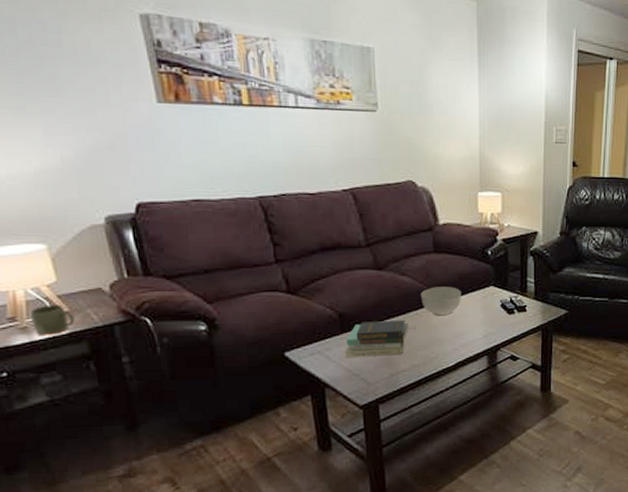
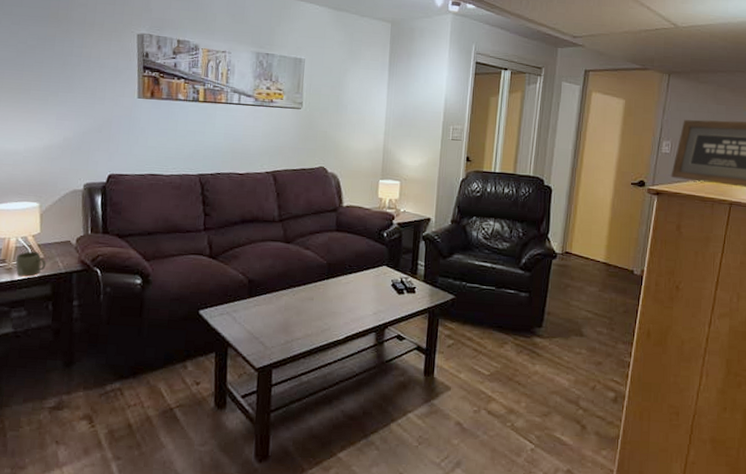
books: present [344,319,410,358] -> none [249,289,308,323]
bowl: present [420,286,461,316] -> none [320,262,357,290]

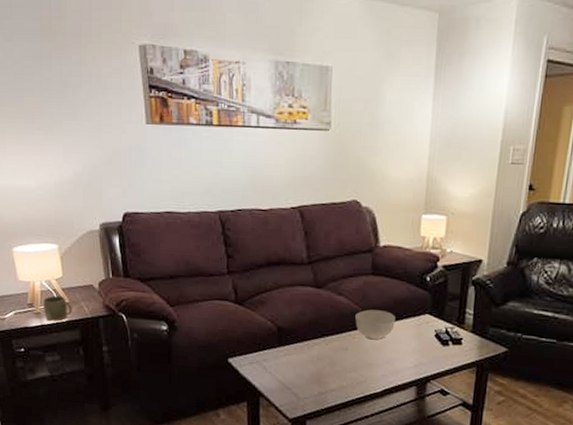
bowl: none [320,262,357,290] -> present [354,309,395,340]

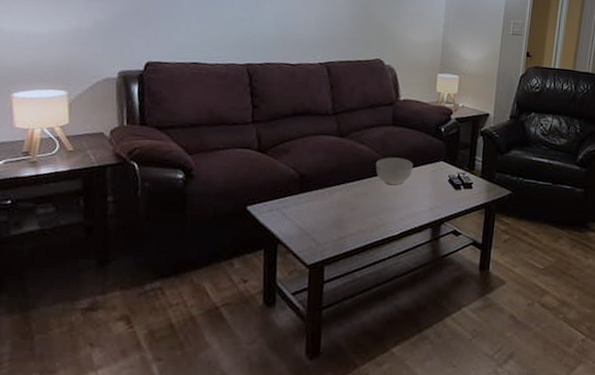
mug: present [43,295,72,322] -> none [41,143,76,171]

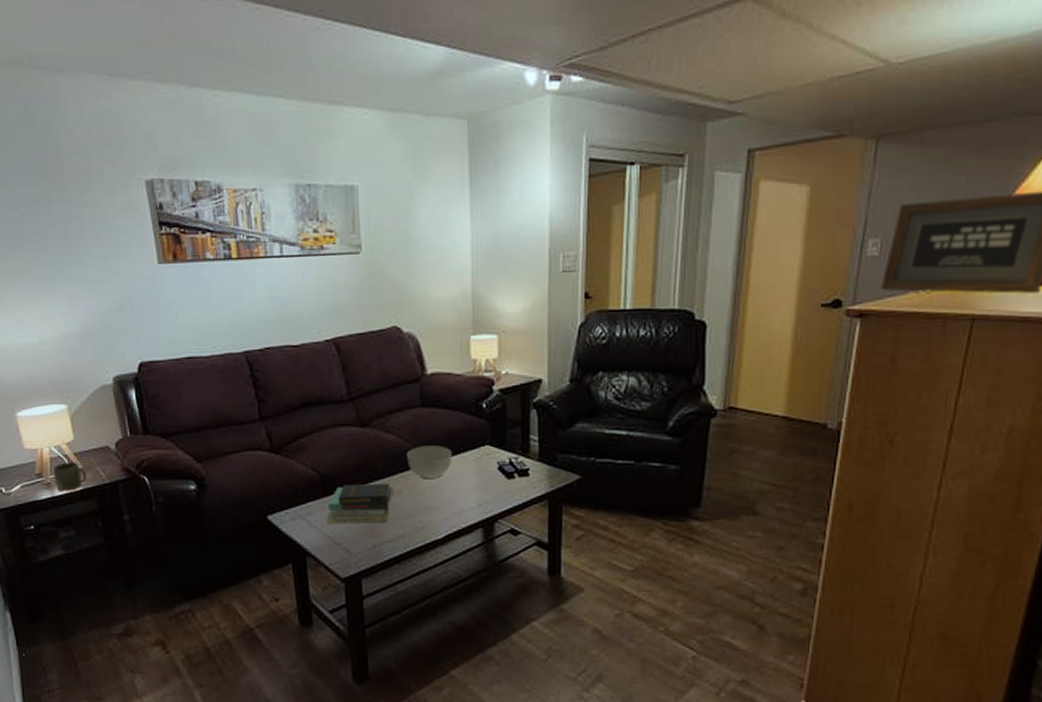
mug: none [41,143,76,171] -> present [53,462,87,492]
books: none [300,184,362,219] -> present [326,483,395,525]

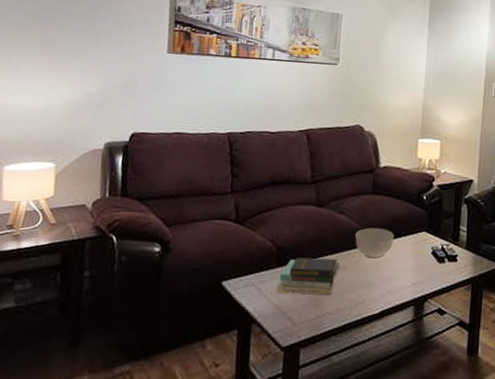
mug: present [53,462,87,492] -> none [24,216,58,245]

